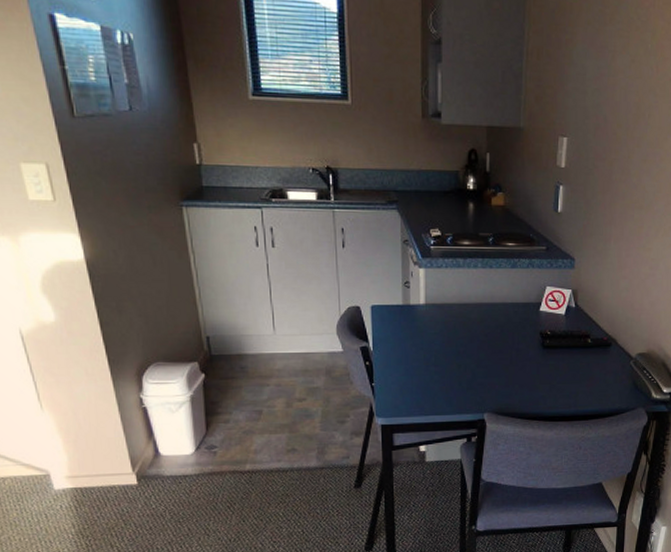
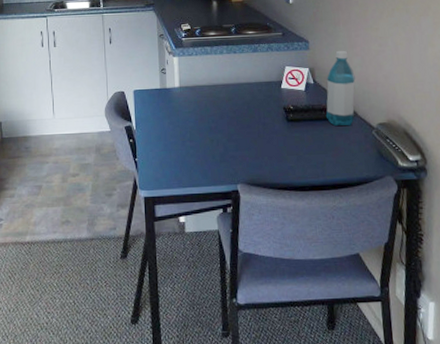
water bottle: none [584,271,620,355] -> present [325,50,356,126]

